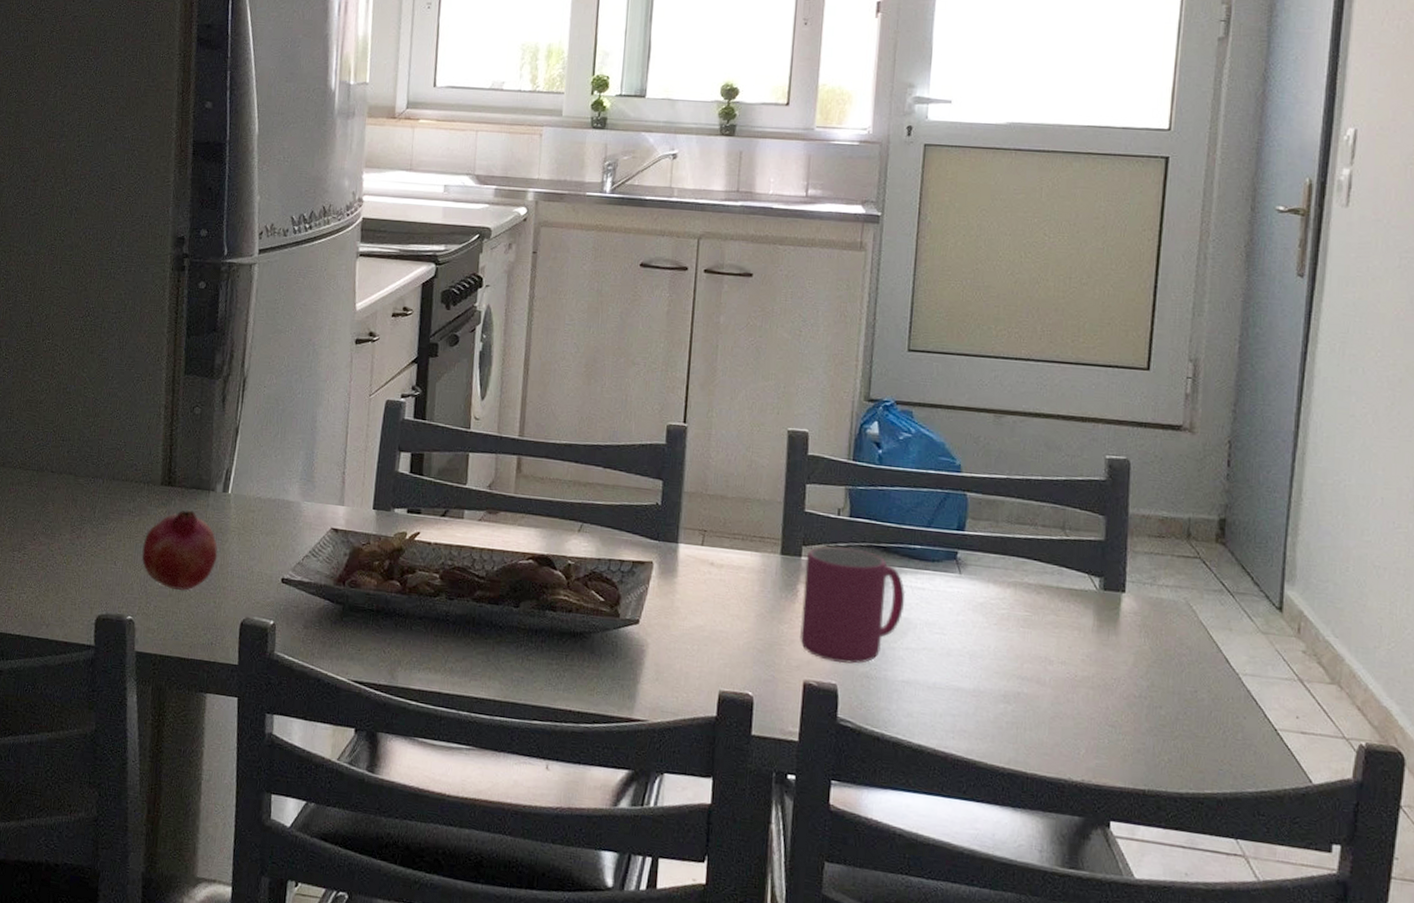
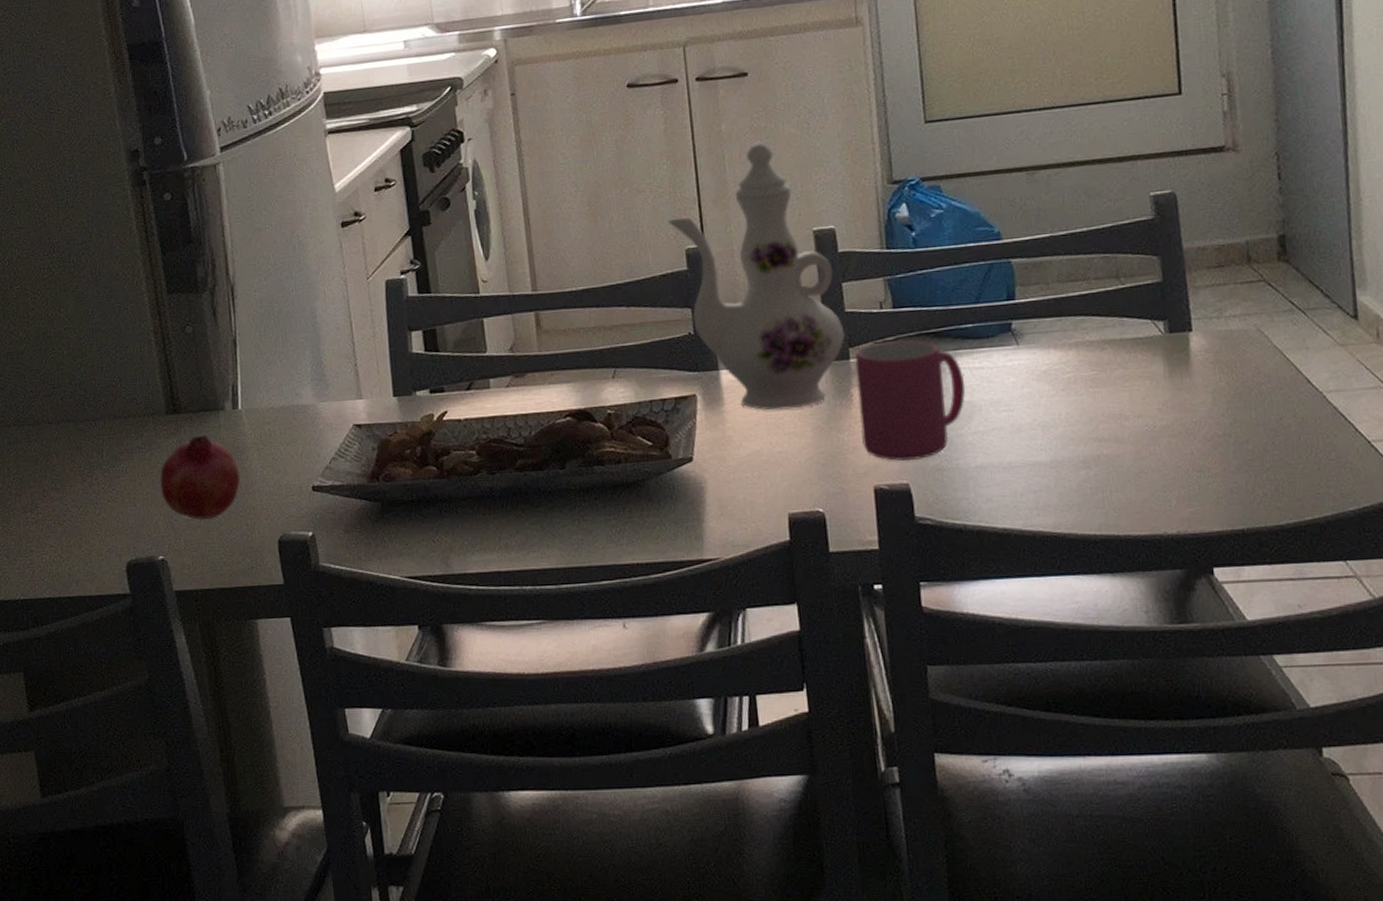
ewer: none [654,339,801,594] -> present [666,142,845,411]

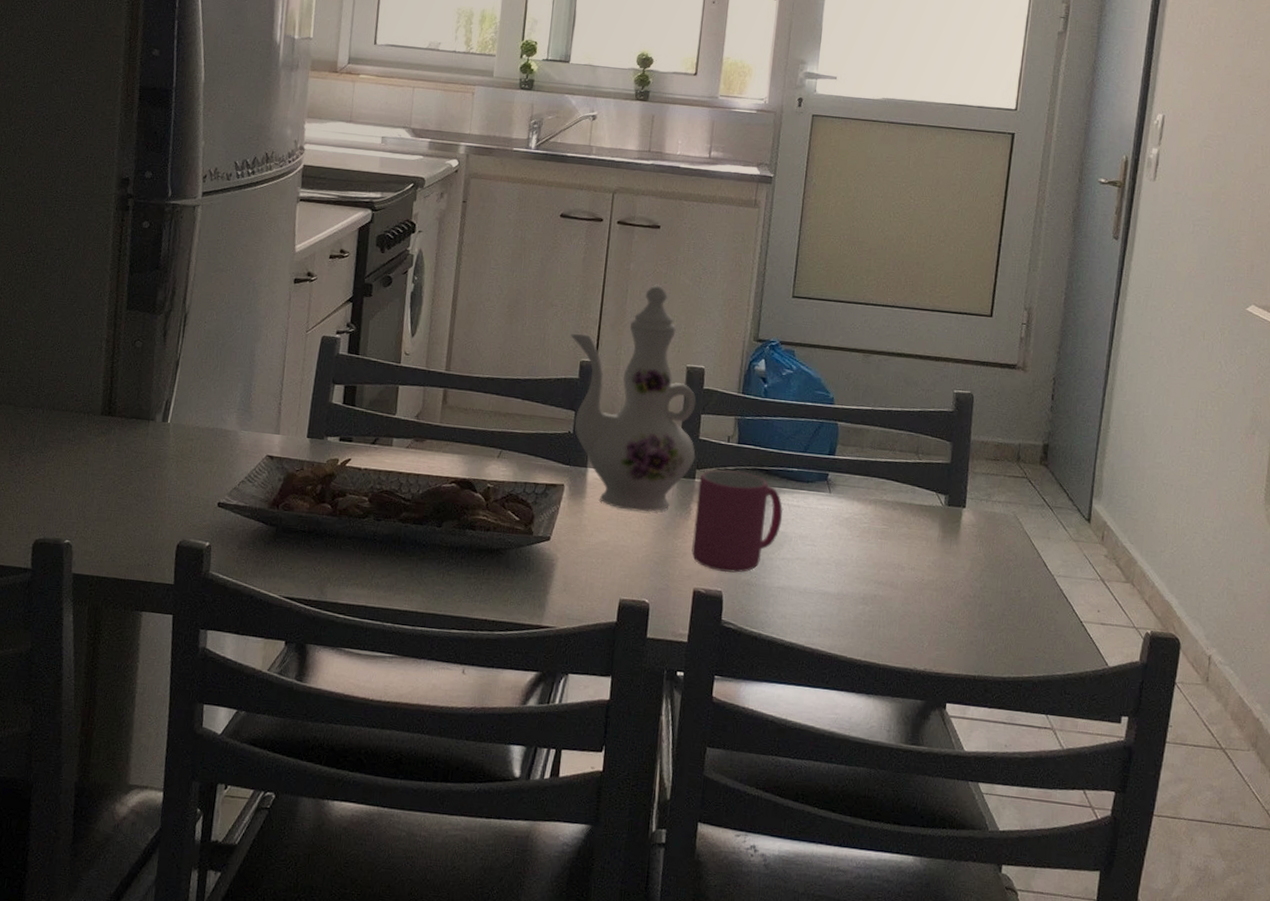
fruit: present [160,434,241,520] -> none [80,438,156,516]

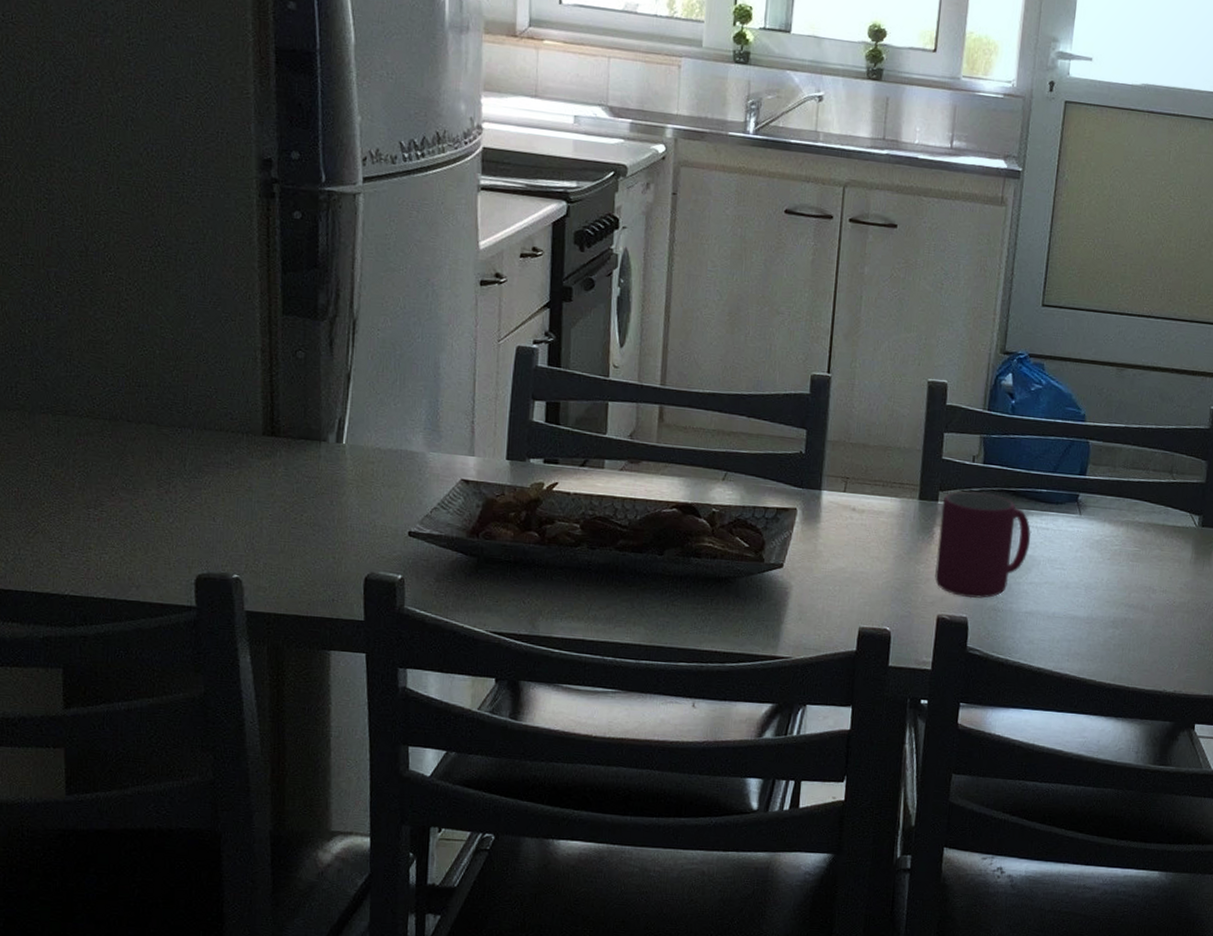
ewer: present [570,285,697,513] -> none [798,291,939,537]

